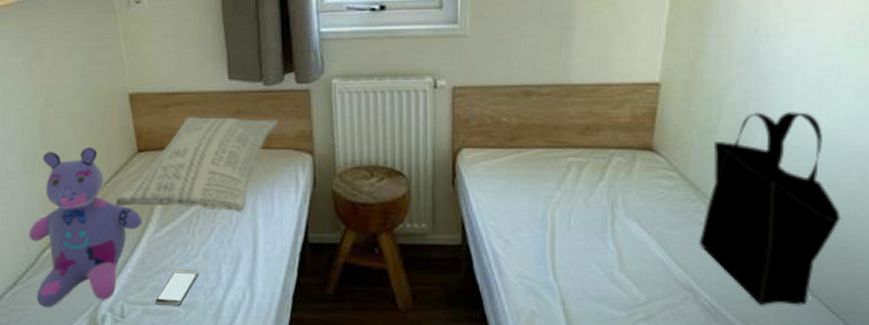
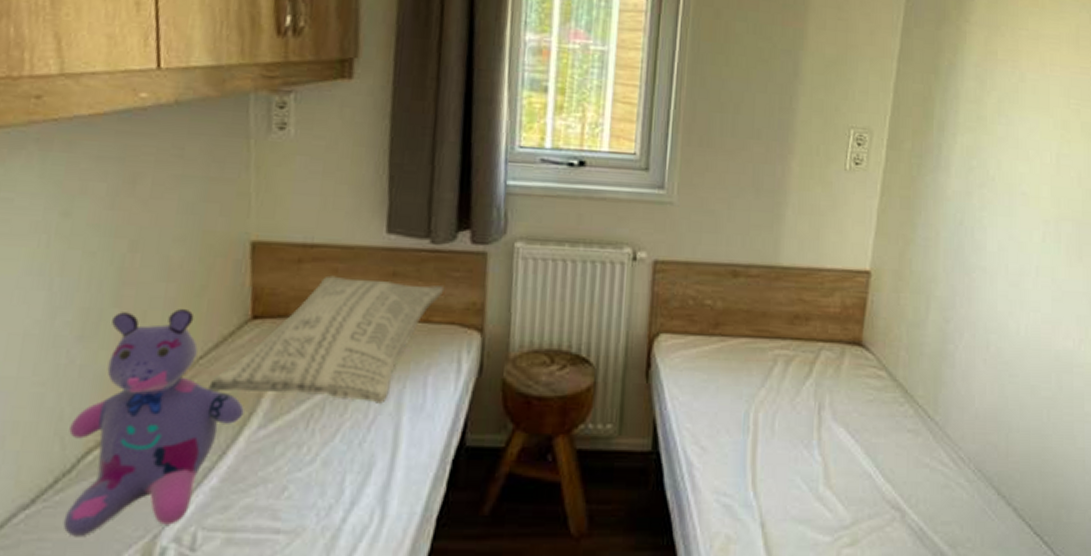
smartphone: present [155,269,199,306] -> none [244,481,313,533]
tote bag: present [699,110,841,305] -> none [907,309,1041,526]

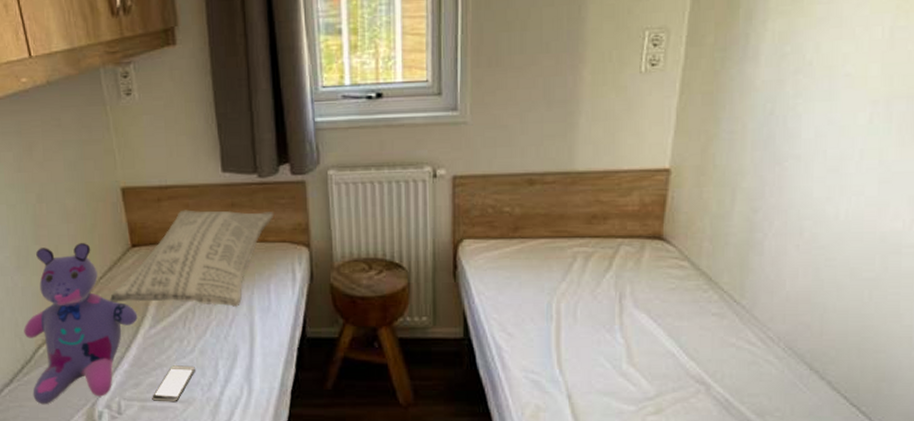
smartphone: none [244,481,313,533] -> present [152,365,195,402]

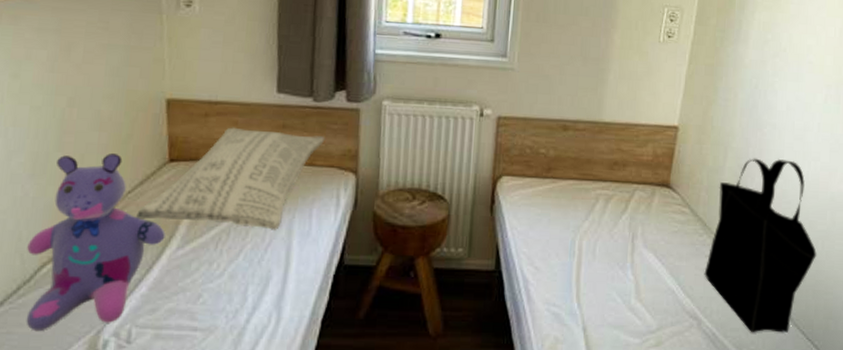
smartphone: present [152,365,195,402] -> none [168,290,222,331]
tote bag: none [711,196,862,398] -> present [704,158,817,333]

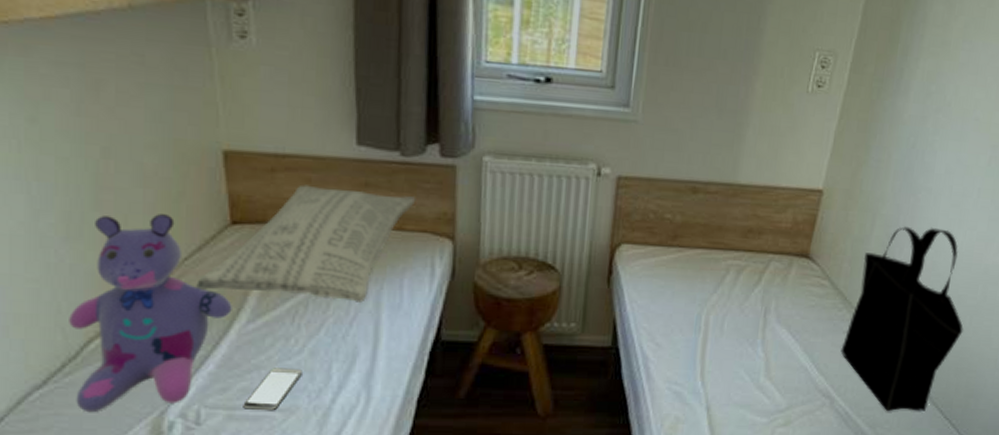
smartphone: none [168,290,222,331] -> present [243,368,302,411]

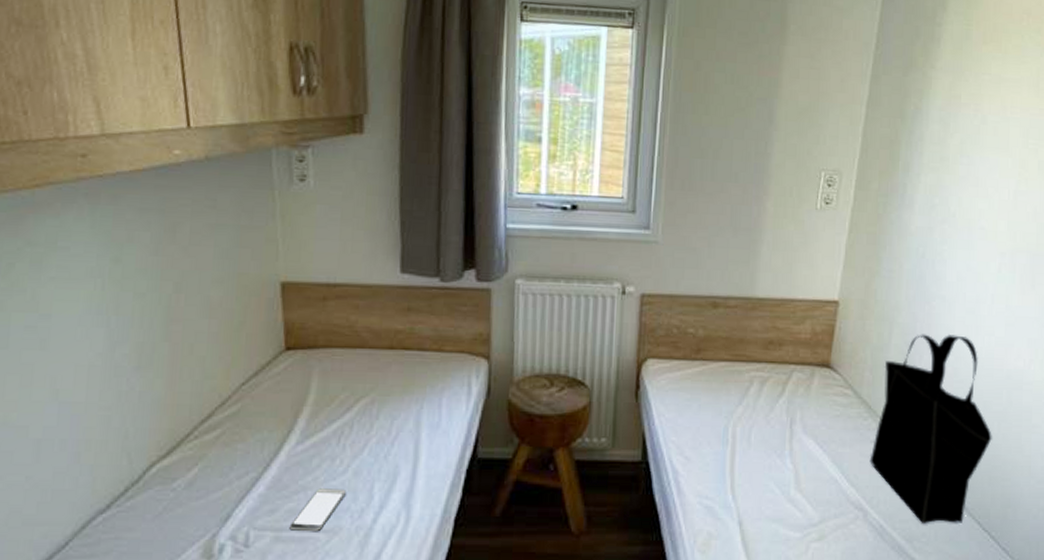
toy: present [69,214,232,413] -> none [134,342,283,536]
pillow: present [196,184,416,303] -> none [251,311,454,422]

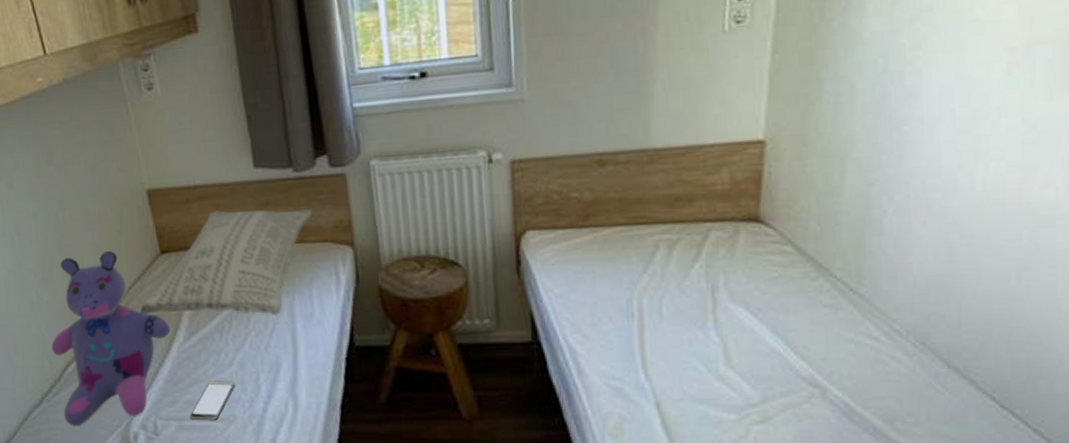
toy: none [134,342,283,536] -> present [51,251,171,427]
pillow: none [251,311,454,422] -> present [140,207,313,315]
tote bag: present [869,333,992,523] -> none [824,164,1009,400]

